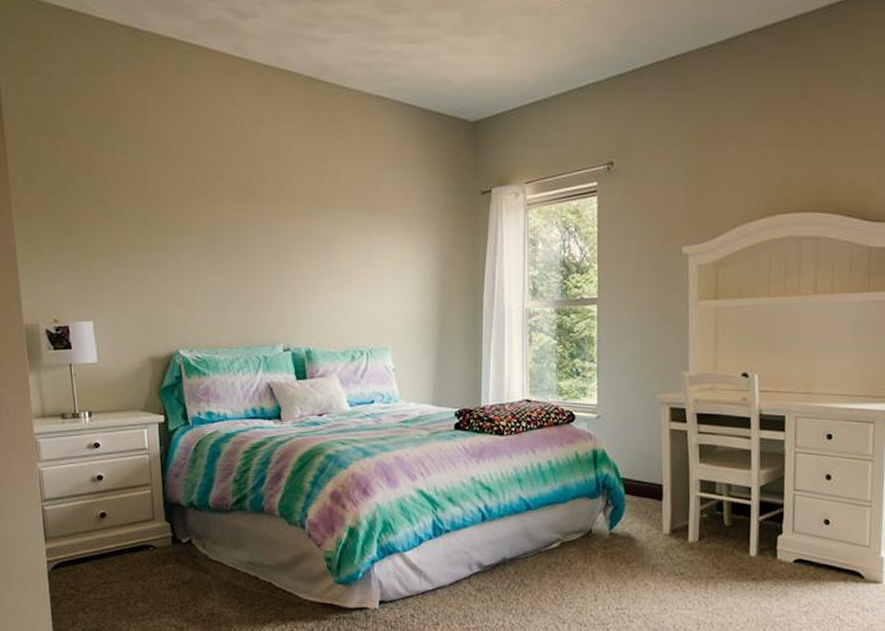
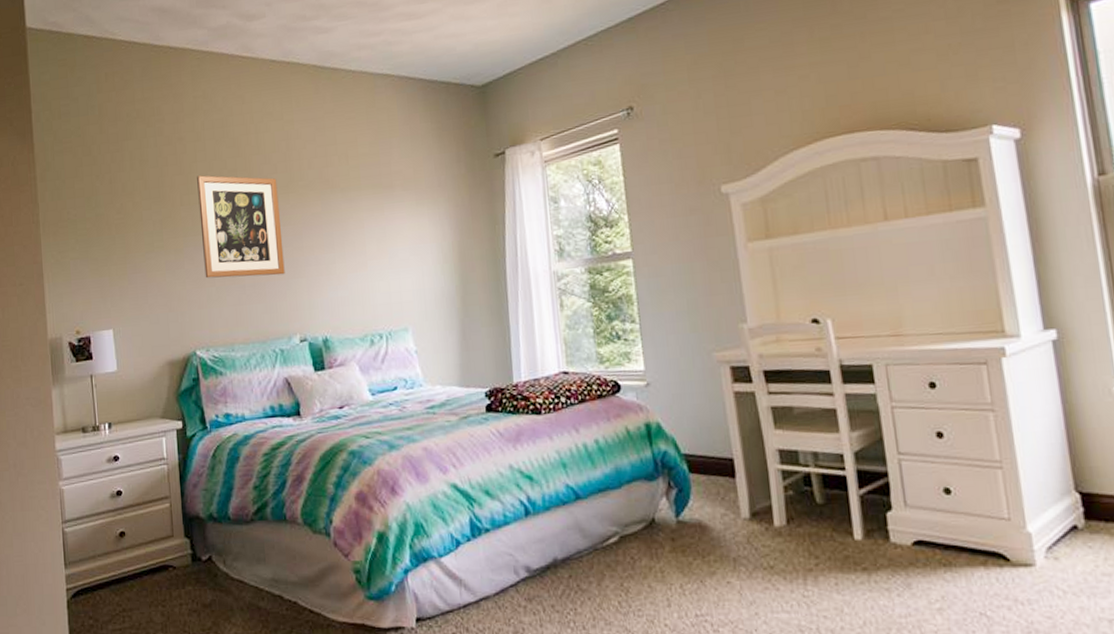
wall art: none [183,176,271,285] -> present [197,175,285,279]

